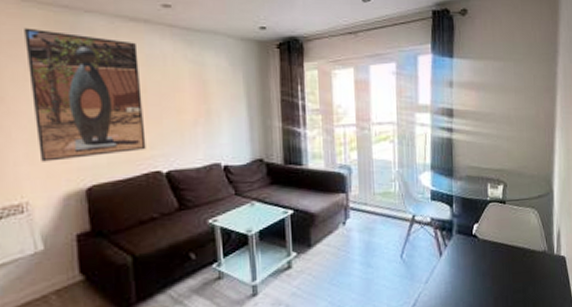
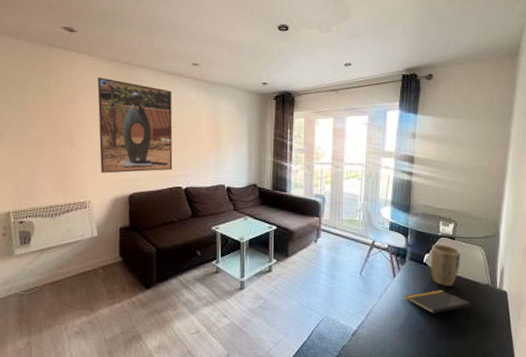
notepad: none [455,264,529,294] -> present [405,289,472,314]
plant pot: none [479,210,514,260] -> present [429,244,461,286]

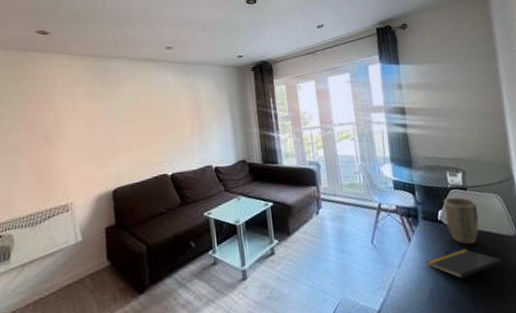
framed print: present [97,77,173,173] -> none [73,73,156,171]

